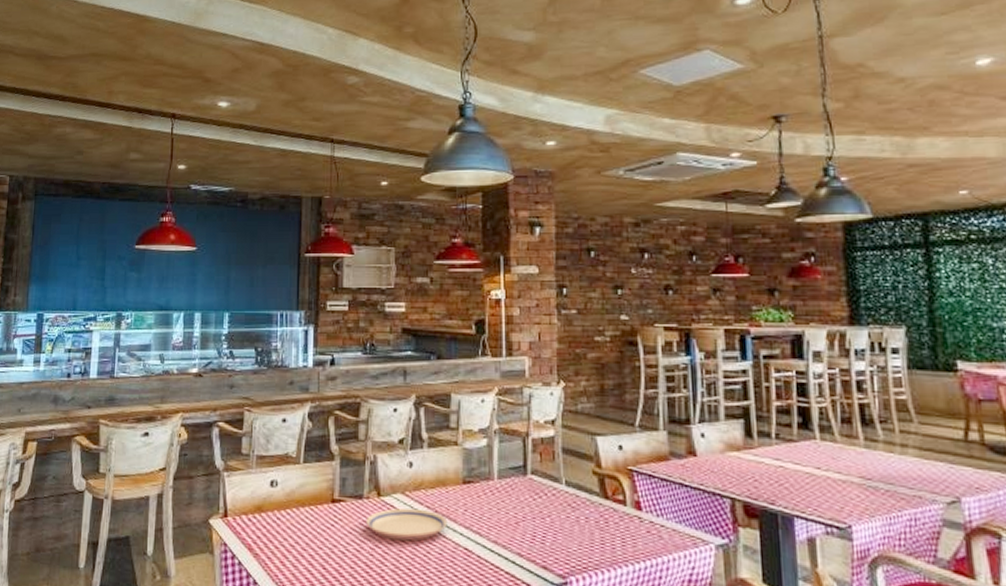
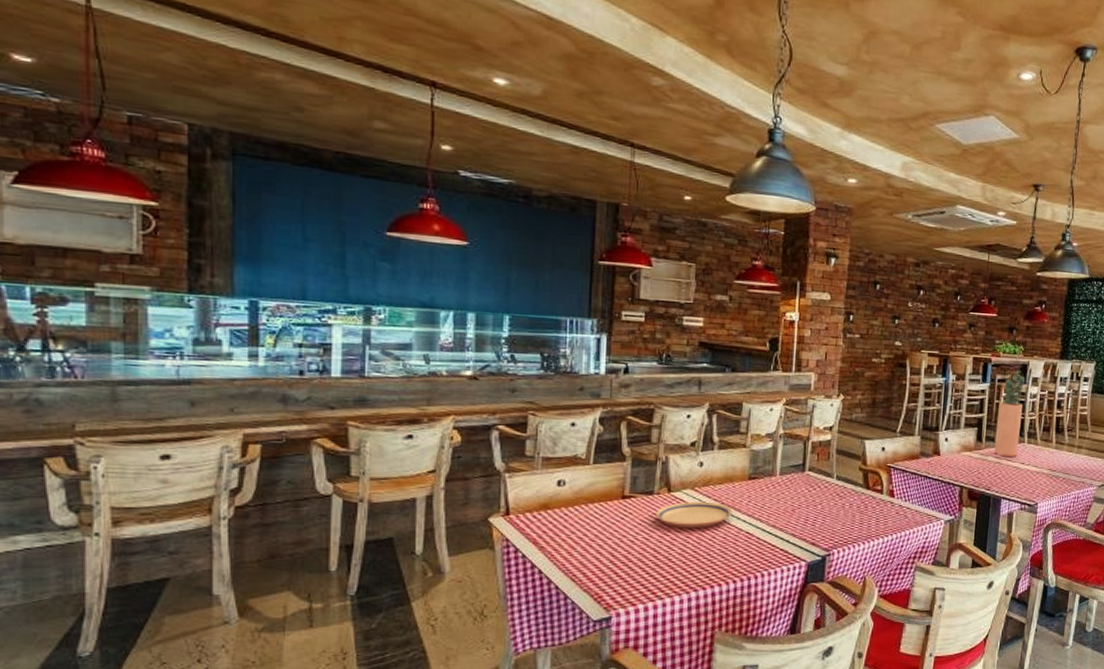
vase: none [769,339,808,460] -> present [995,367,1026,458]

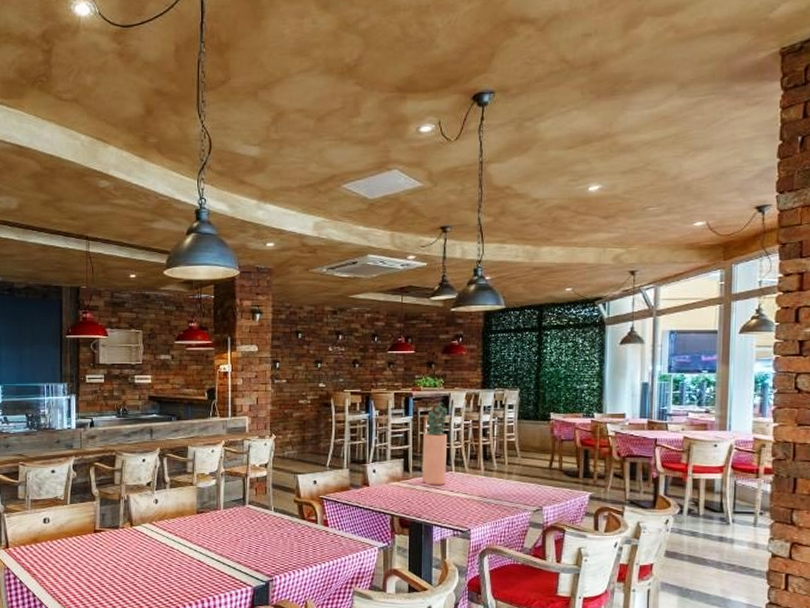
plate: present [656,501,733,529] -> none [122,533,185,558]

